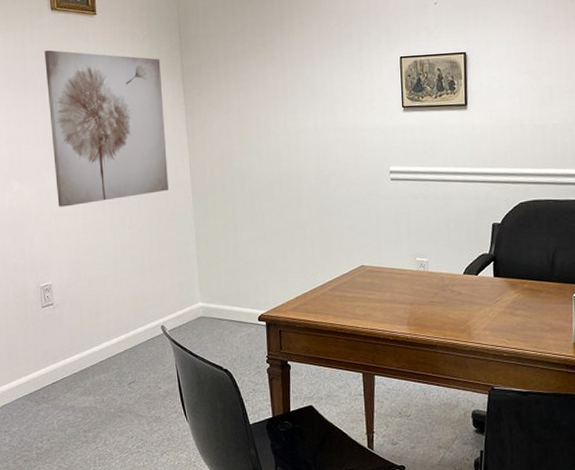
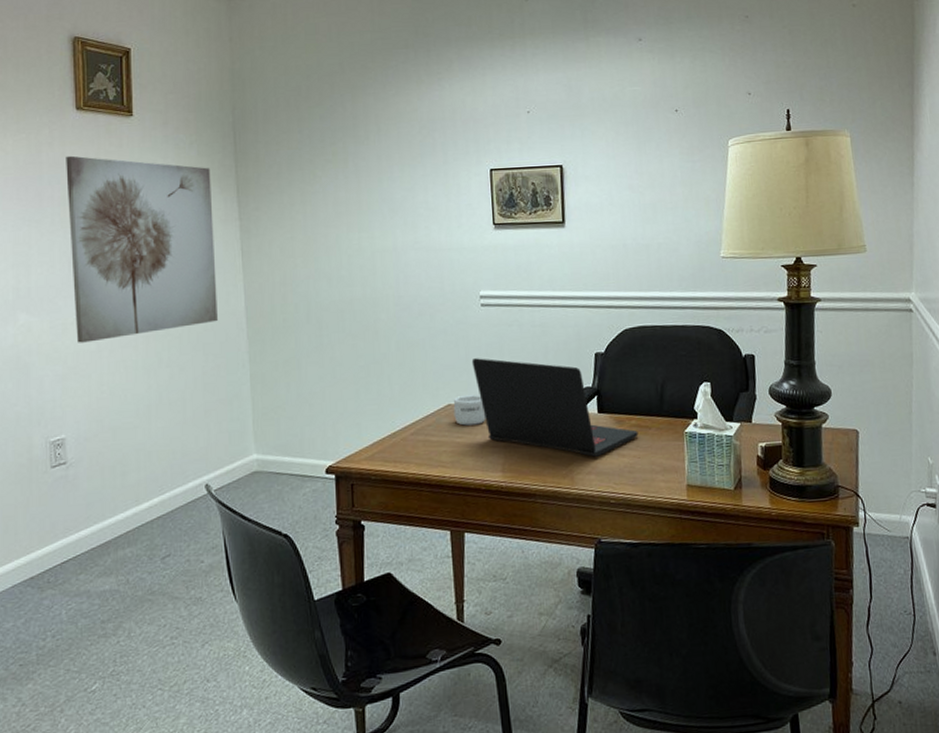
mug: none [365,257,394,284] -> present [453,394,486,426]
laptop: none [382,226,530,315] -> present [471,358,639,457]

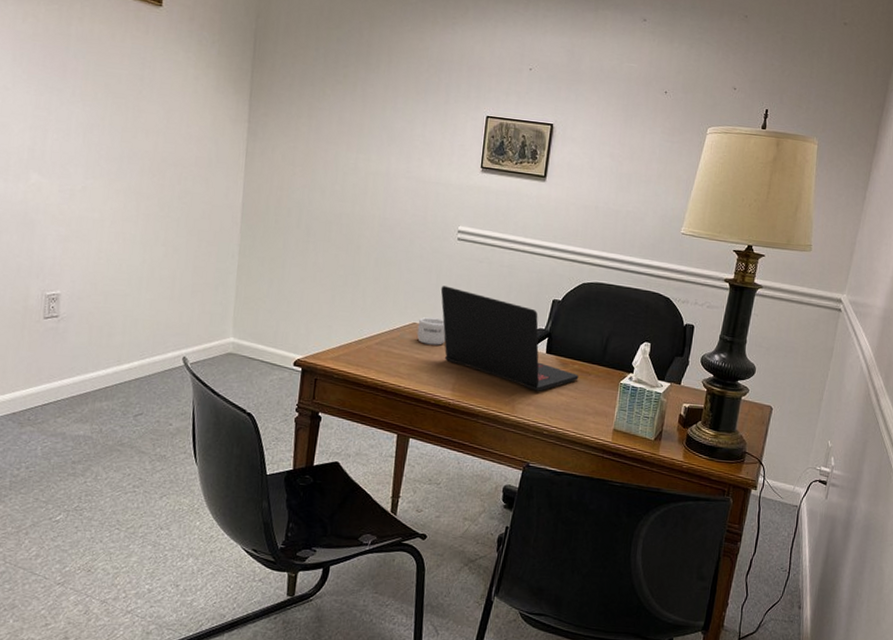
wall art: present [66,155,218,343] -> none [82,33,228,212]

